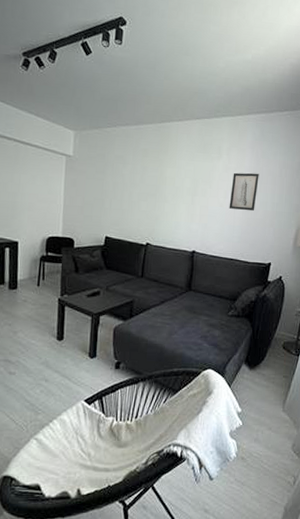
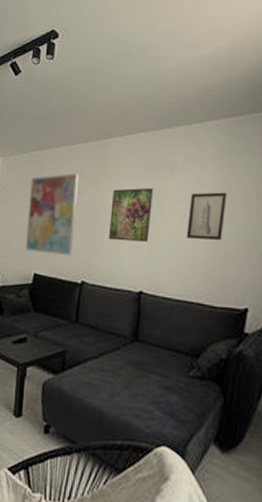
wall art: none [97,150,145,222] -> present [25,173,80,256]
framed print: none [168,166,205,211] -> present [108,188,154,242]

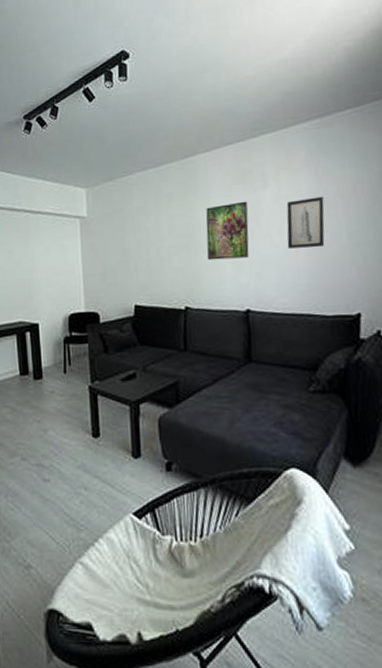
wall art: present [25,173,80,256] -> none [119,195,172,283]

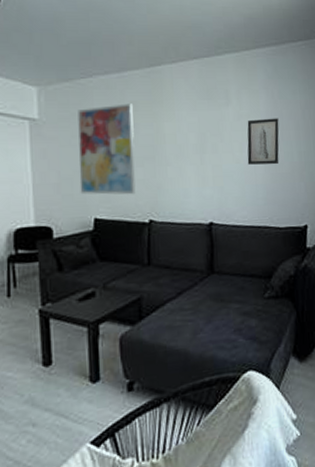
wall art: none [119,195,172,283] -> present [78,103,136,195]
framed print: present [206,201,250,261] -> none [171,116,213,173]

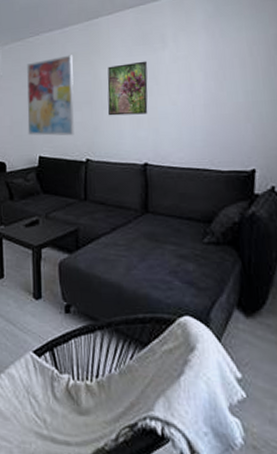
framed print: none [171,116,213,173] -> present [107,61,148,116]
wall art: present [247,118,280,165] -> none [184,57,222,106]

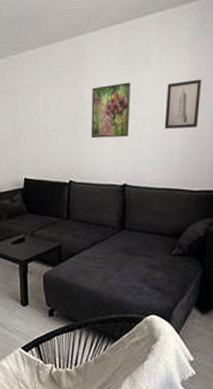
wall art: present [27,55,74,136] -> none [11,74,58,159]
wall art: none [184,57,222,106] -> present [164,79,202,129]

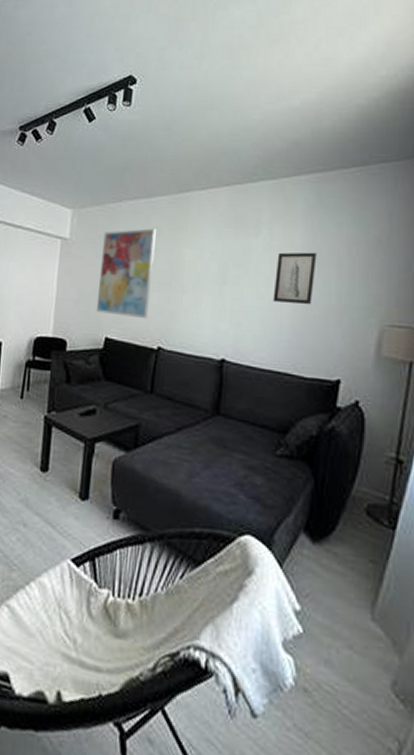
wall art: none [11,74,58,159] -> present [96,228,157,319]
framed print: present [90,82,132,139] -> none [187,246,238,305]

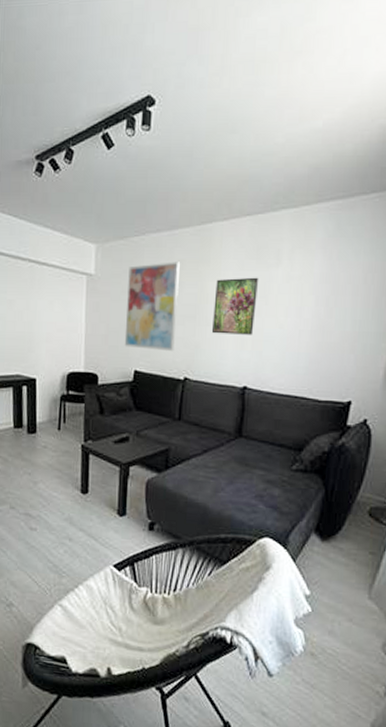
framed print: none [187,246,238,305] -> present [211,277,259,335]
wall art: present [273,252,317,305] -> none [291,281,334,333]

